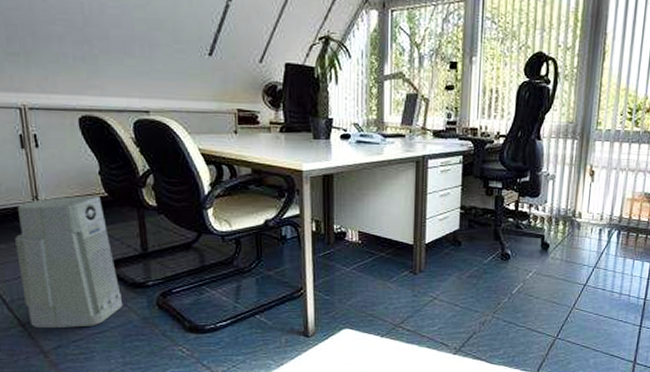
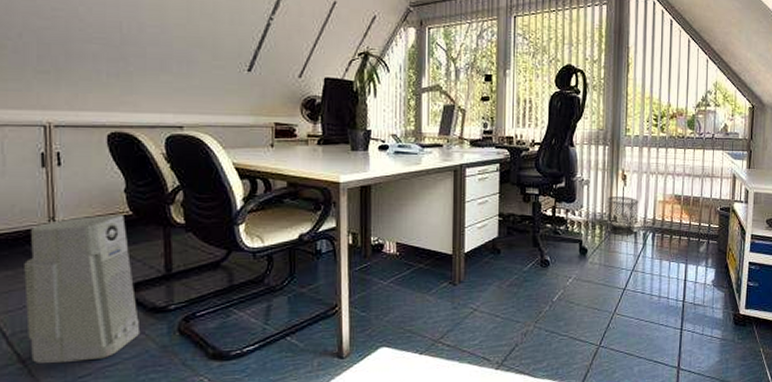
waste bin: none [572,192,606,233] -> present [606,197,639,236]

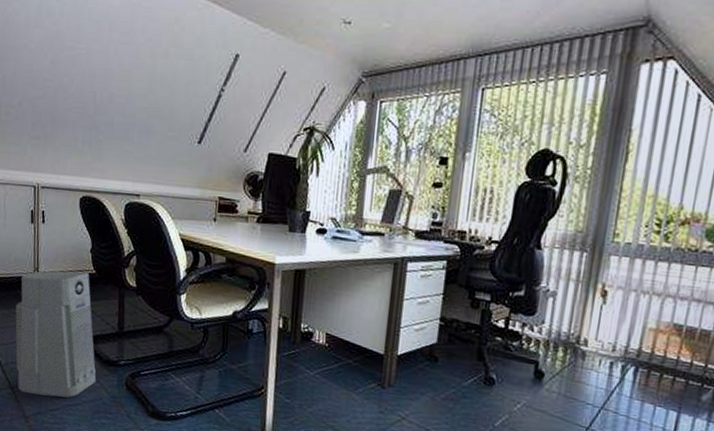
waste bin: present [606,197,639,236] -> none [574,314,621,366]

